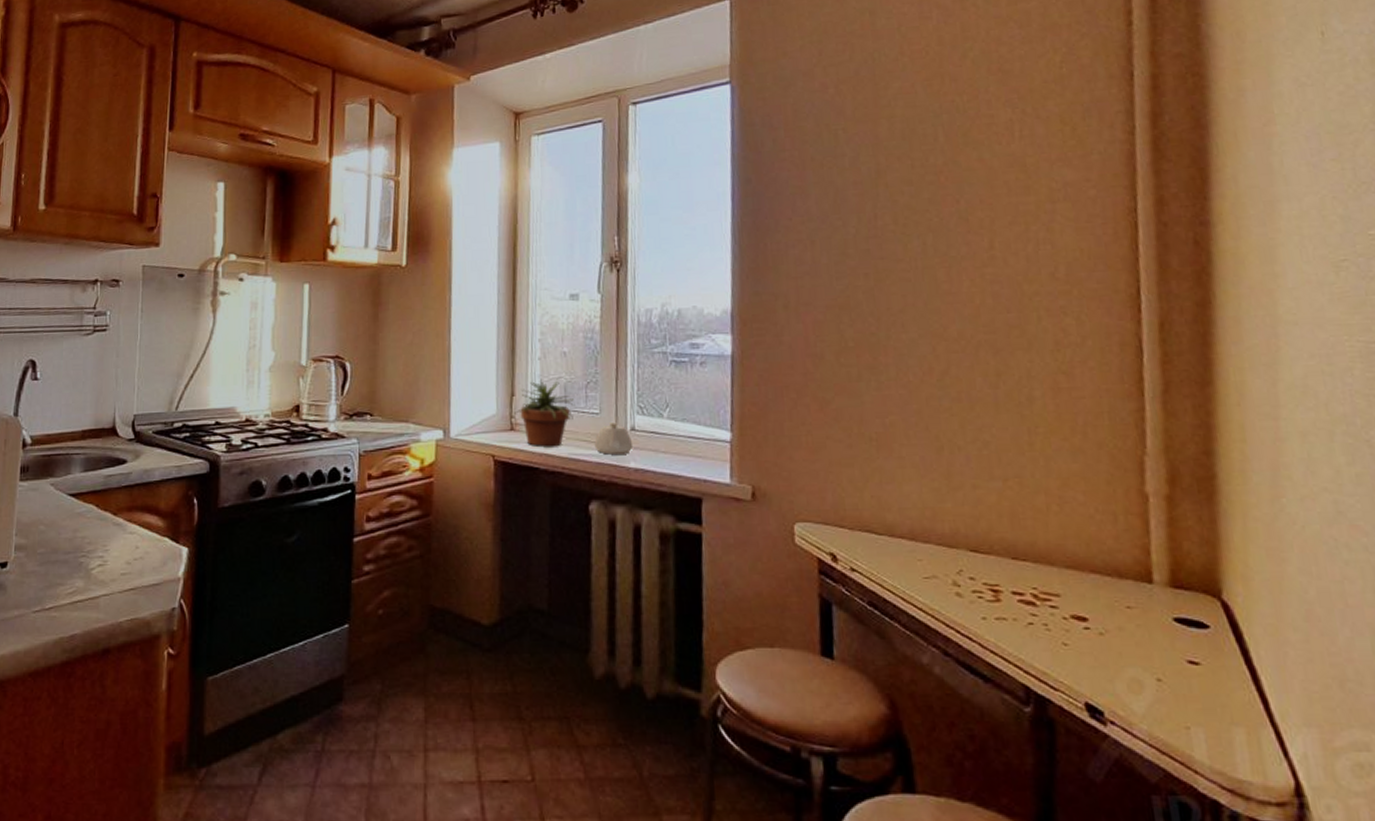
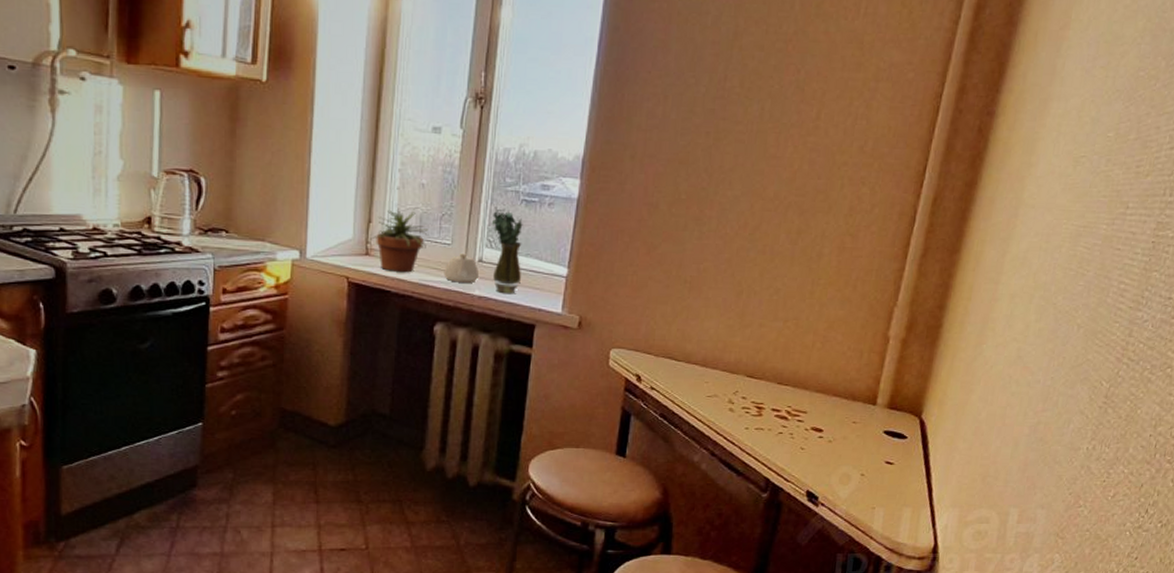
vase: none [640,370,680,465] -> present [491,207,523,294]

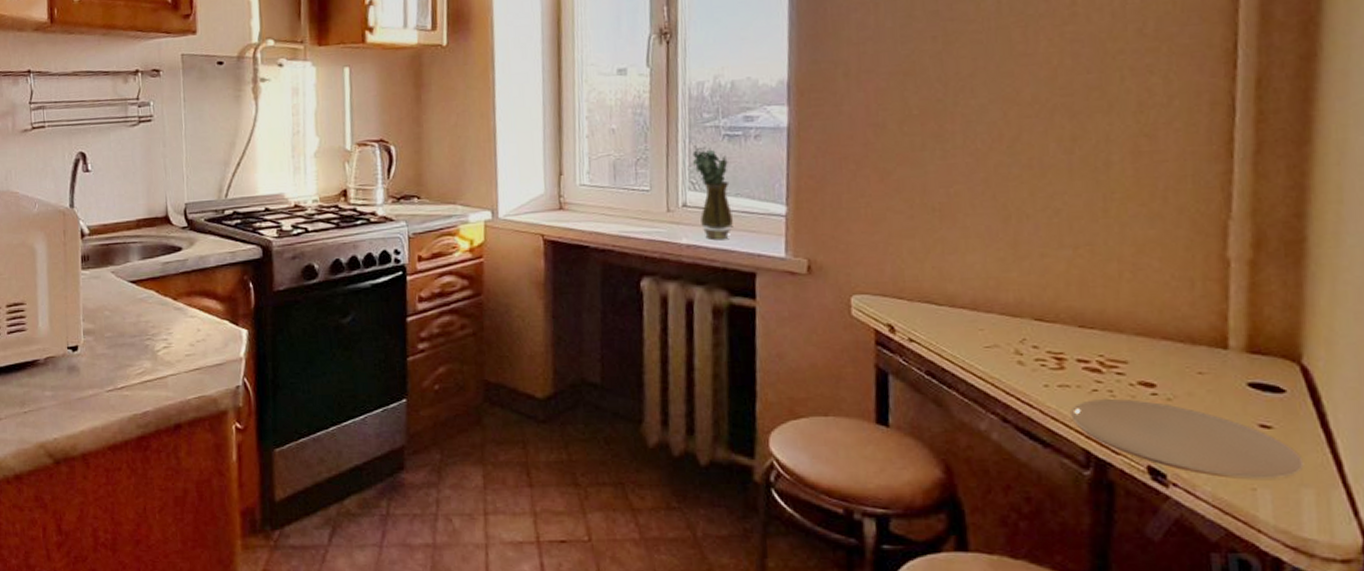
potted plant: present [370,209,429,272] -> none [563,156,625,225]
teapot: present [444,253,478,283] -> none [645,199,684,232]
plate: none [760,440,909,502] -> present [1070,399,1304,480]

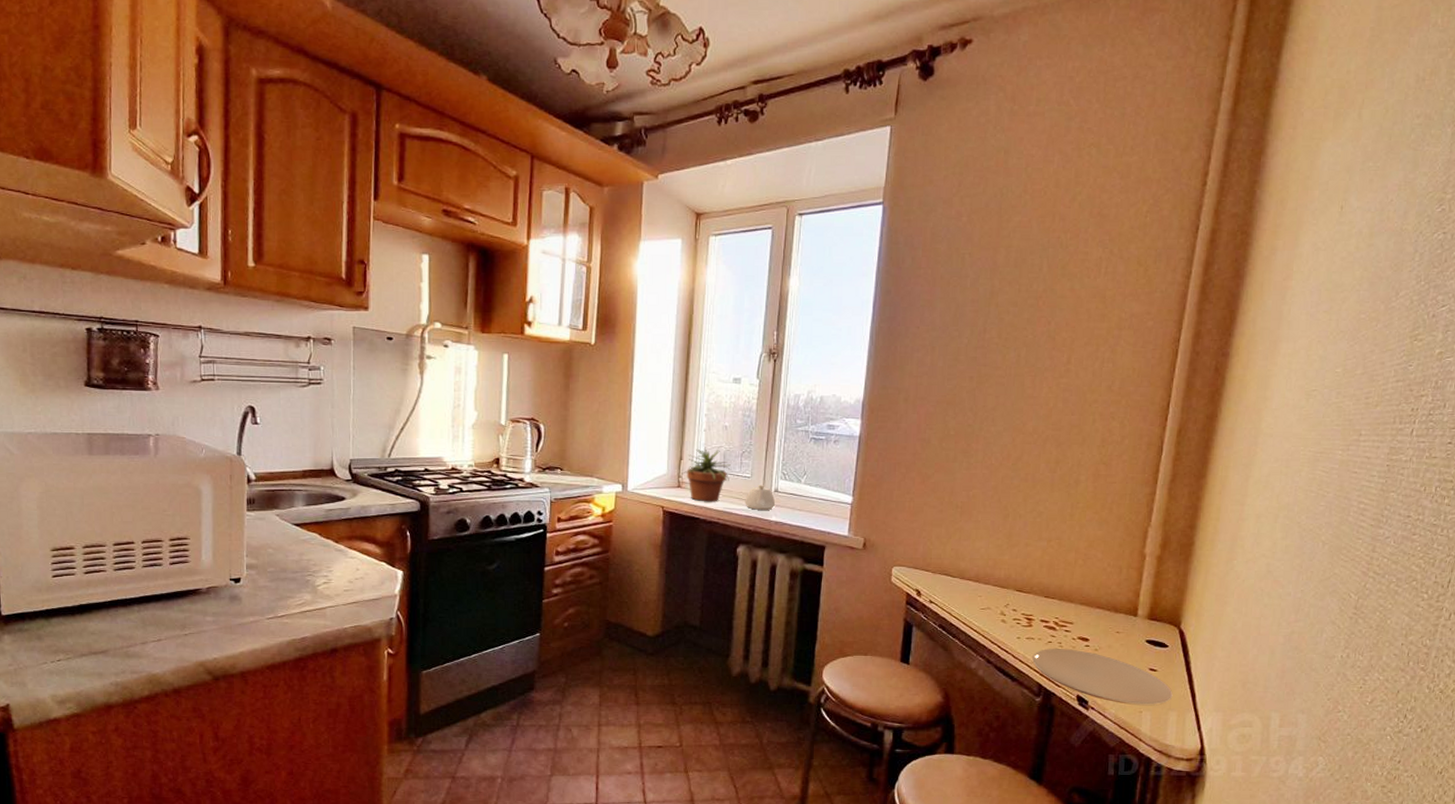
potted plant: none [563,156,625,225] -> present [682,447,732,501]
teapot: none [645,199,684,232] -> present [745,485,775,510]
vase: present [692,145,733,240] -> none [785,444,812,520]

